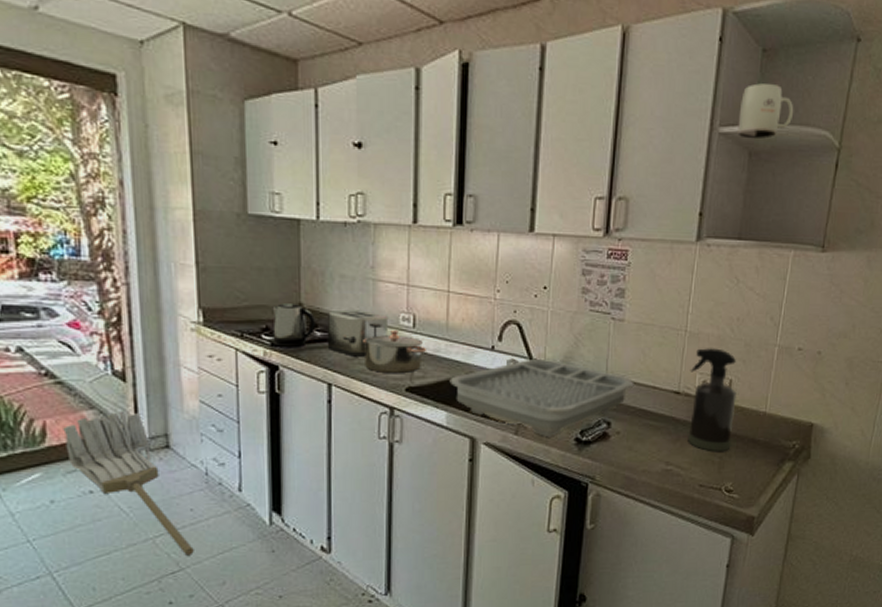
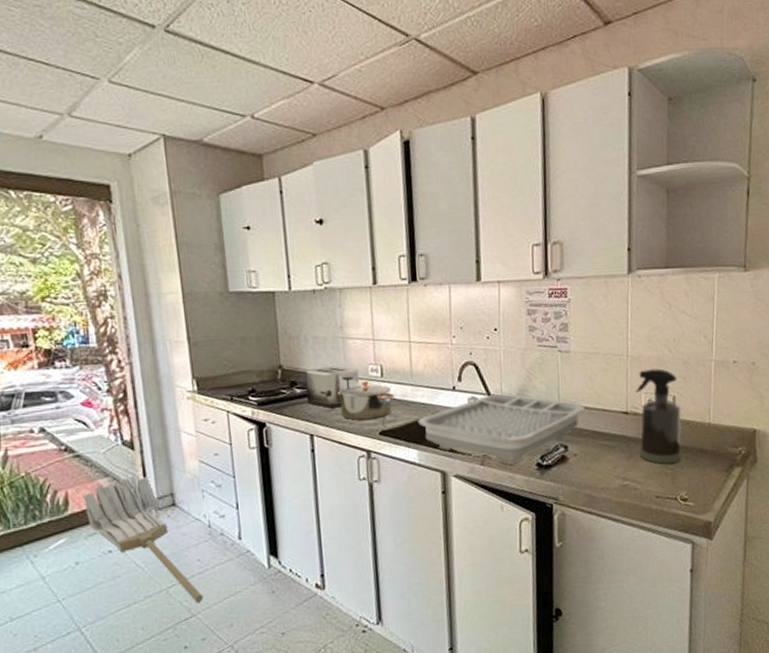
kettle: present [272,303,316,348] -> none [256,366,296,407]
mug: present [737,83,794,139] -> none [653,128,703,178]

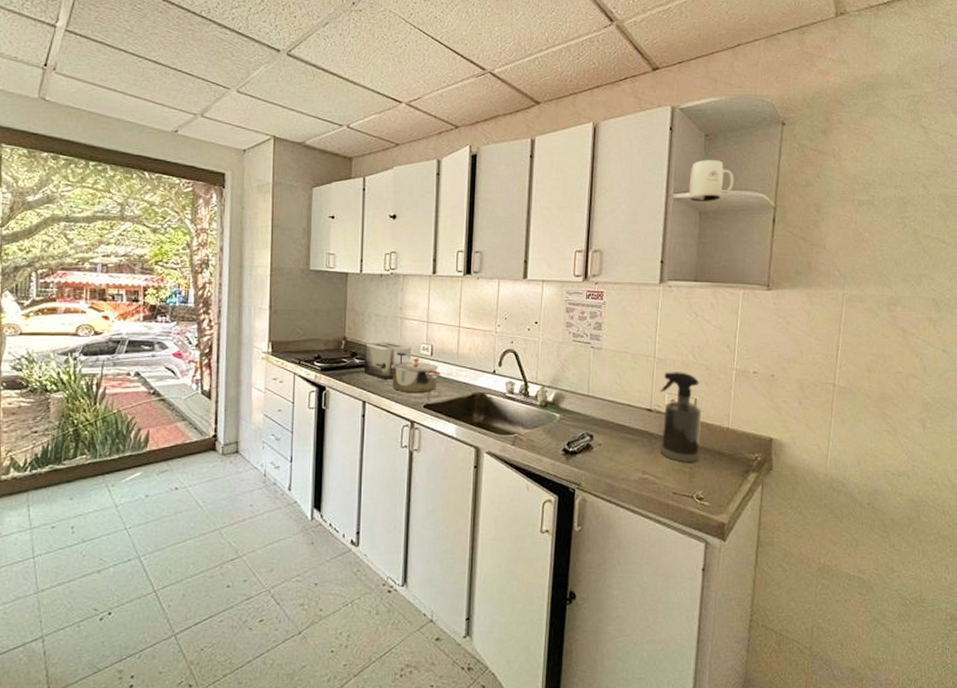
mop: present [82,475,203,602] -> none [161,422,250,545]
dish rack: present [418,394,586,464] -> none [459,382,612,447]
mug: none [653,128,703,178] -> present [689,160,734,202]

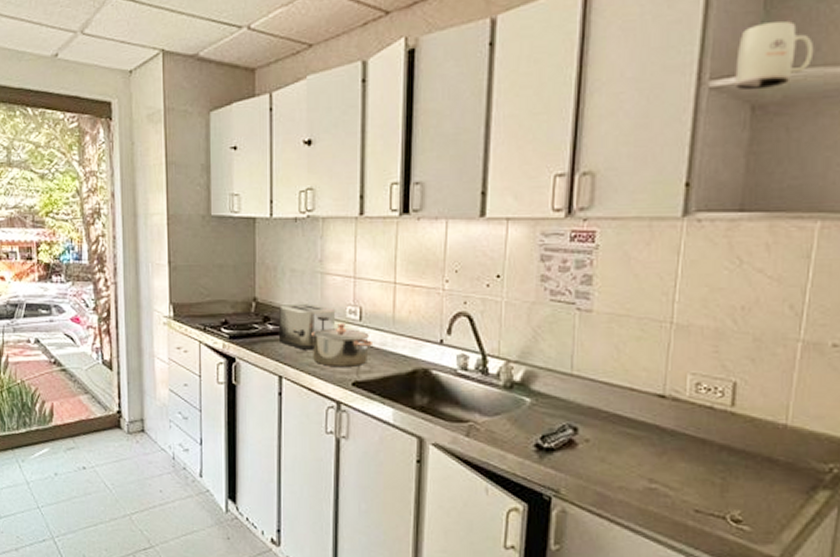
spray bottle: present [659,372,702,462] -> none [677,343,744,470]

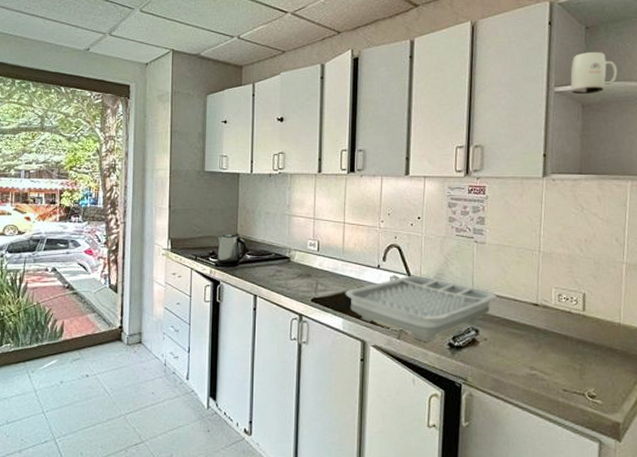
kettle: none [230,298,269,341] -> present [217,234,248,268]
toaster: present [278,303,336,350] -> none [254,238,300,274]
cooking pot: present [310,322,374,368] -> none [279,252,328,288]
dish rack: none [396,355,606,440] -> present [345,276,497,341]

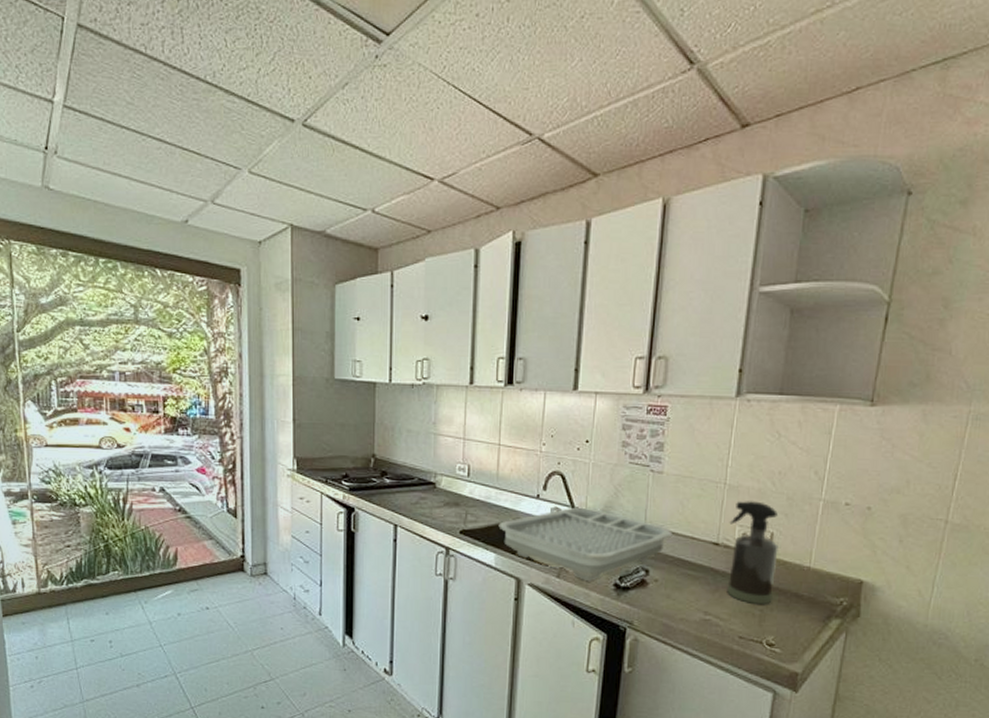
kettle: present [217,234,248,268] -> none [351,454,386,493]
spray bottle: none [546,266,591,358] -> present [727,501,778,604]
mug: present [570,52,618,95] -> none [779,243,839,297]

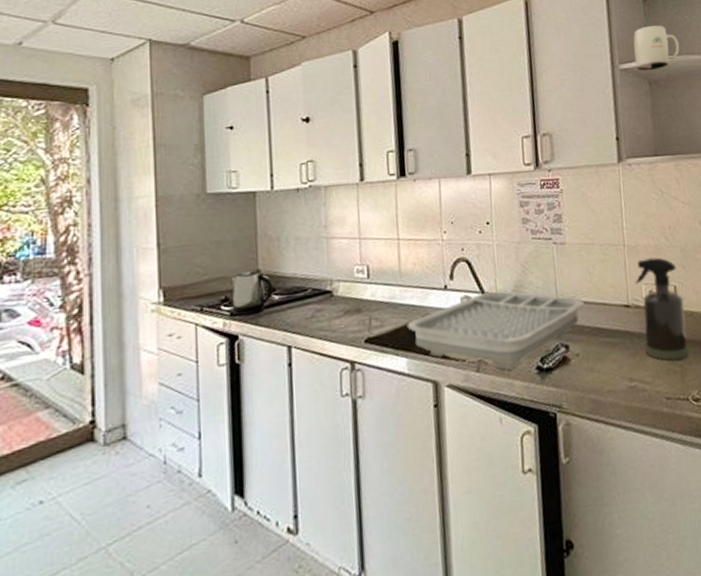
kettle: none [351,454,386,493] -> present [231,271,274,317]
mug: none [779,243,839,297] -> present [633,25,680,71]

